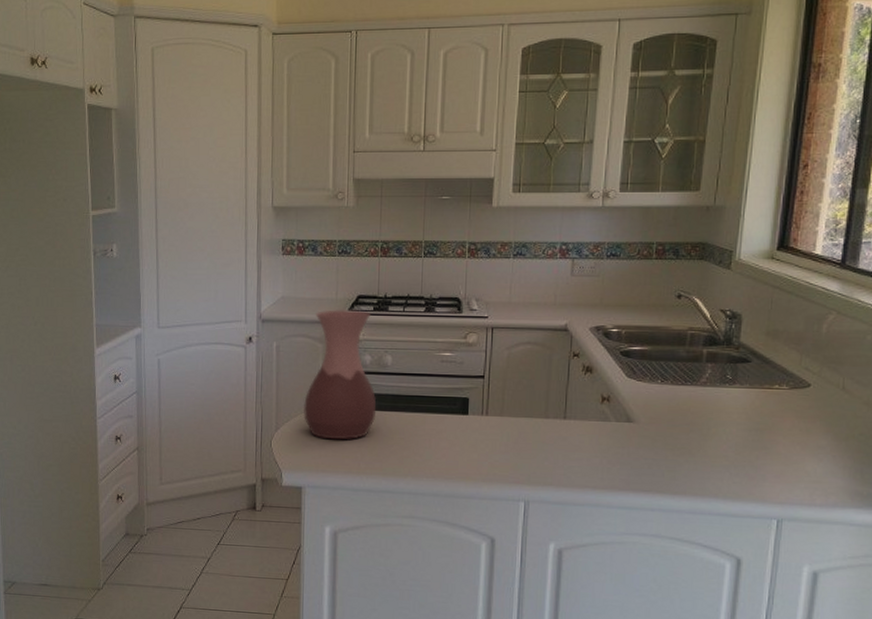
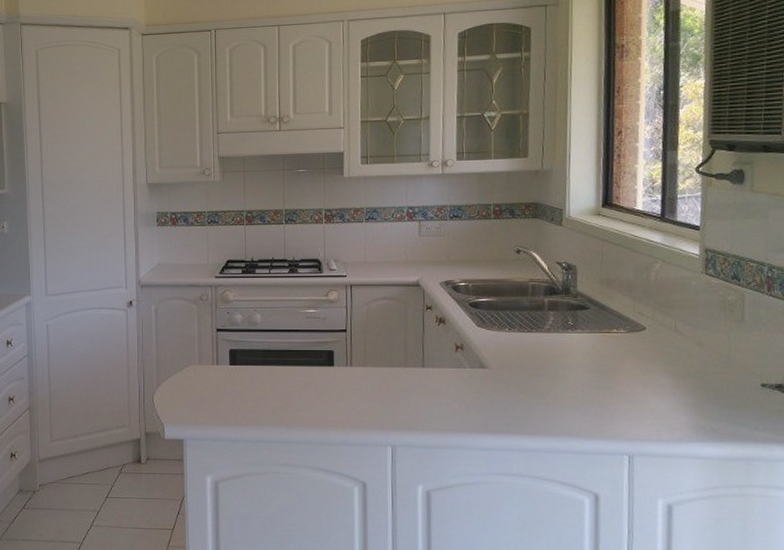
vase: present [303,310,377,440] -> none [181,273,249,394]

